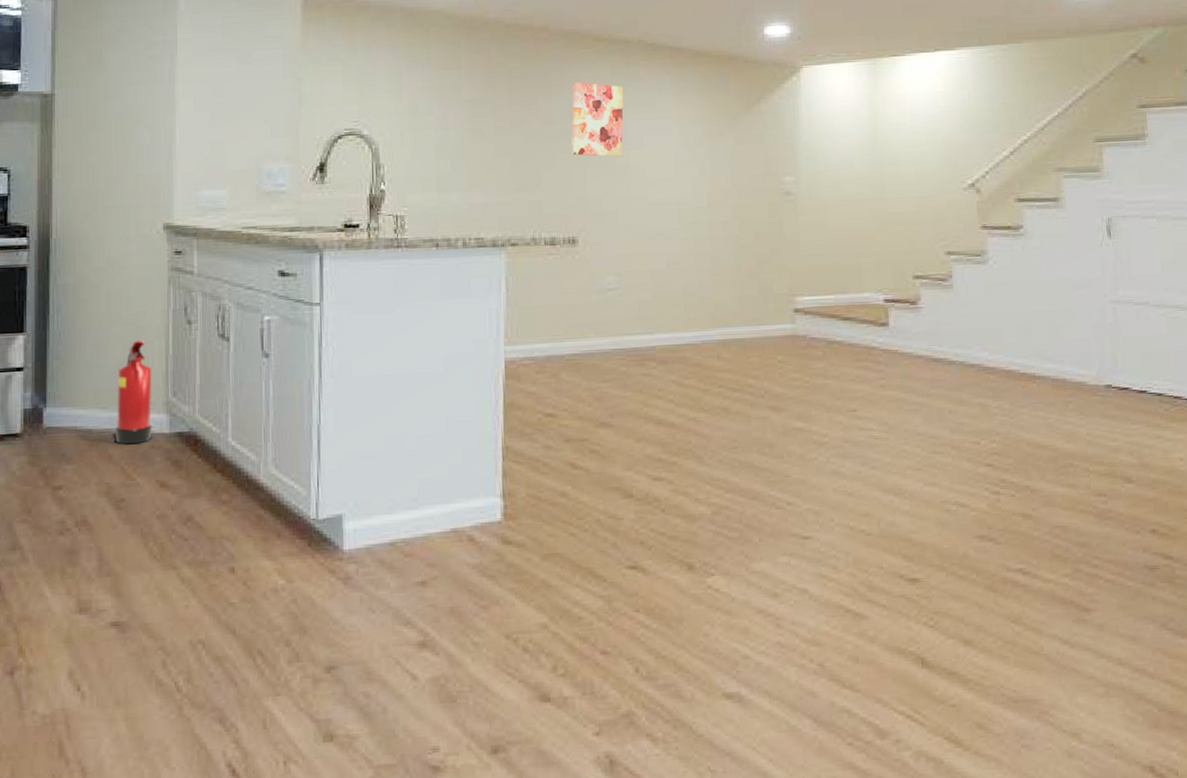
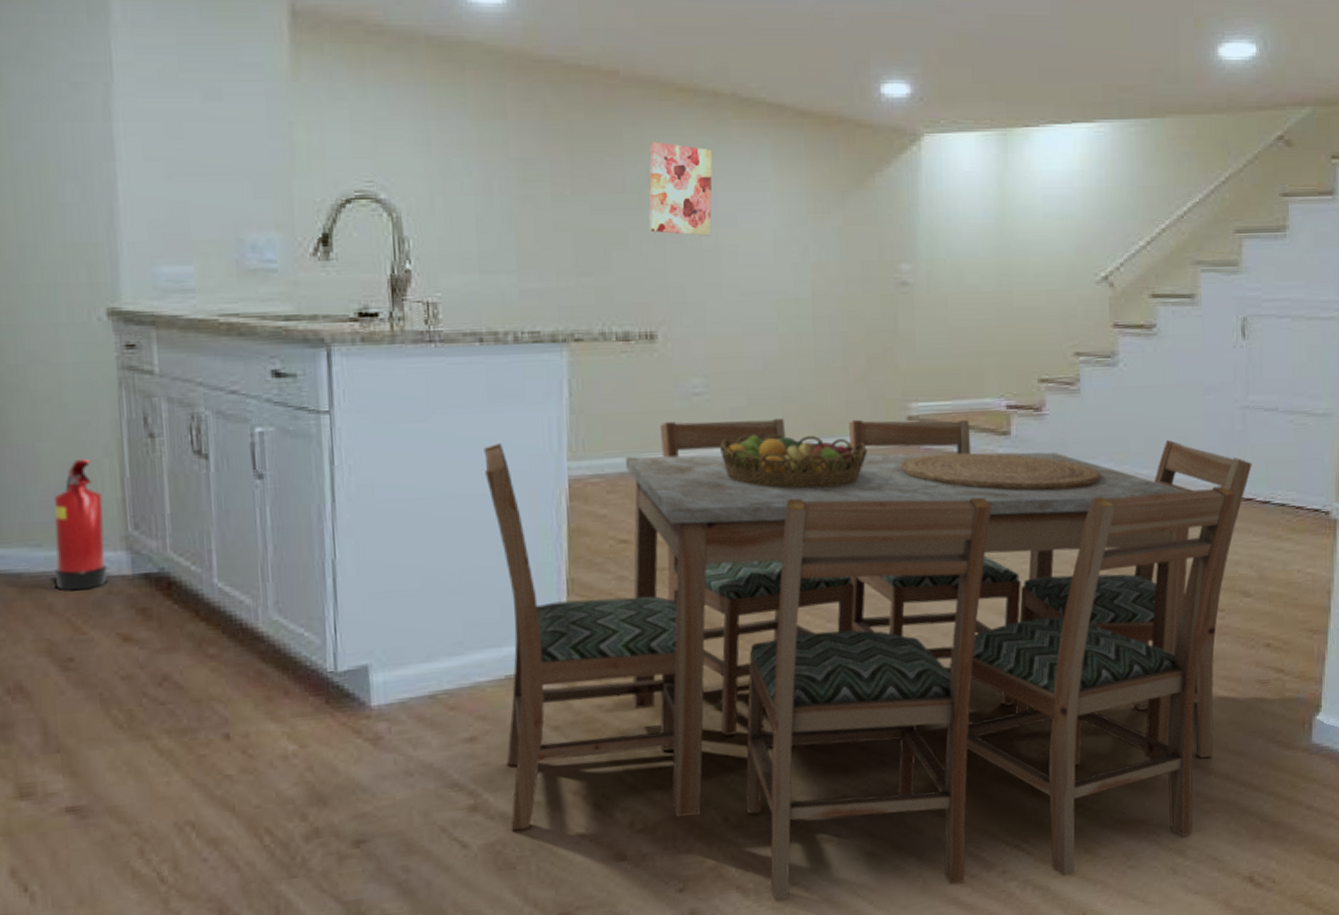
dining table: none [437,310,1126,751] -> present [483,417,1252,901]

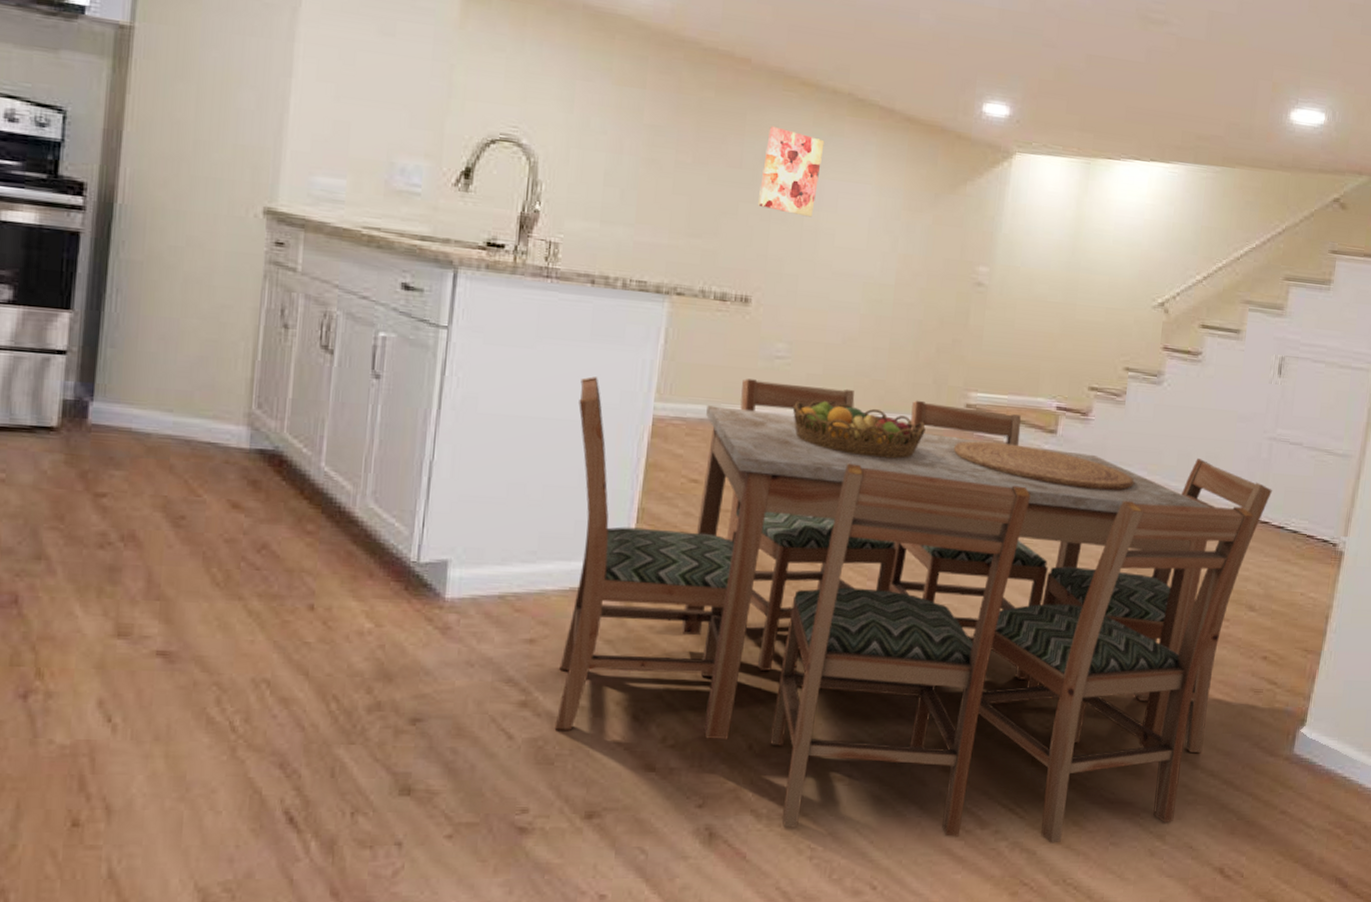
fire extinguisher: present [53,460,108,591] -> none [179,339,234,457]

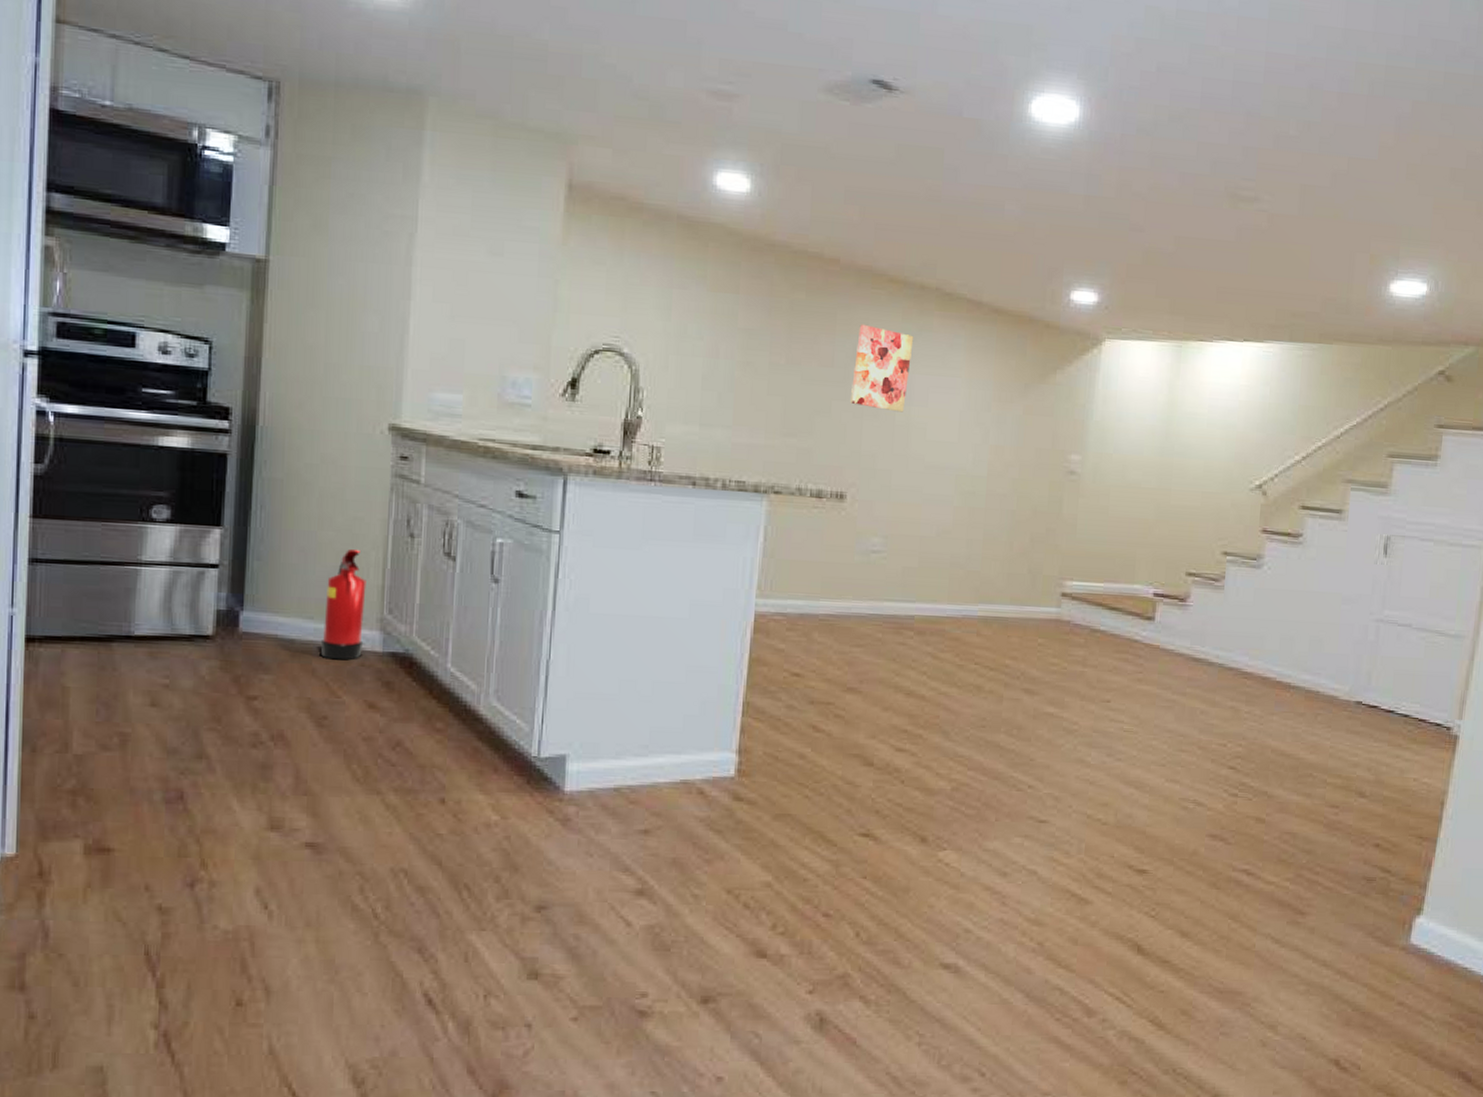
fire extinguisher: none [179,339,234,457] -> present [320,549,367,660]
dining table: present [554,376,1272,843] -> none [670,573,1381,1033]

